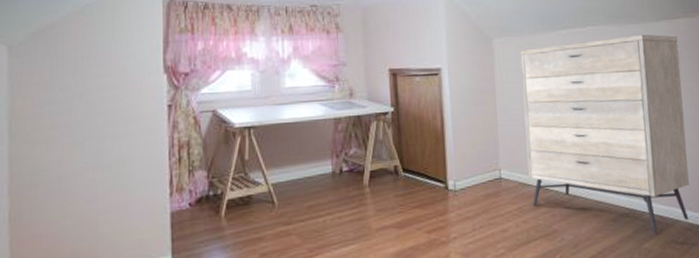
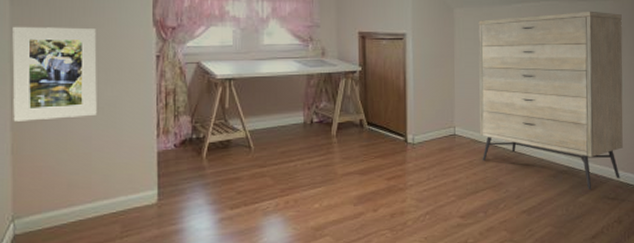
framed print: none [10,78,103,186] -> present [12,26,97,122]

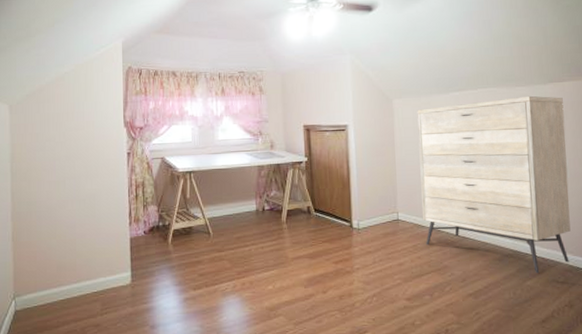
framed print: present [12,26,97,122] -> none [12,130,79,213]

